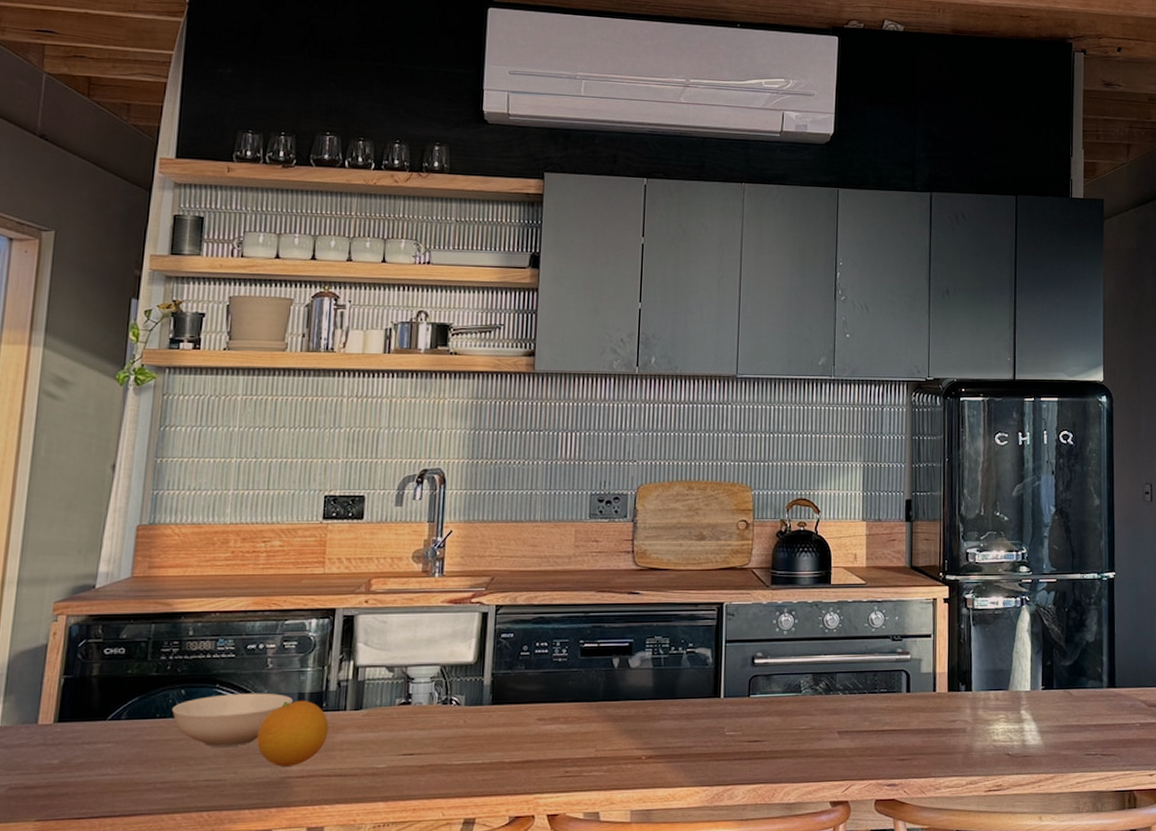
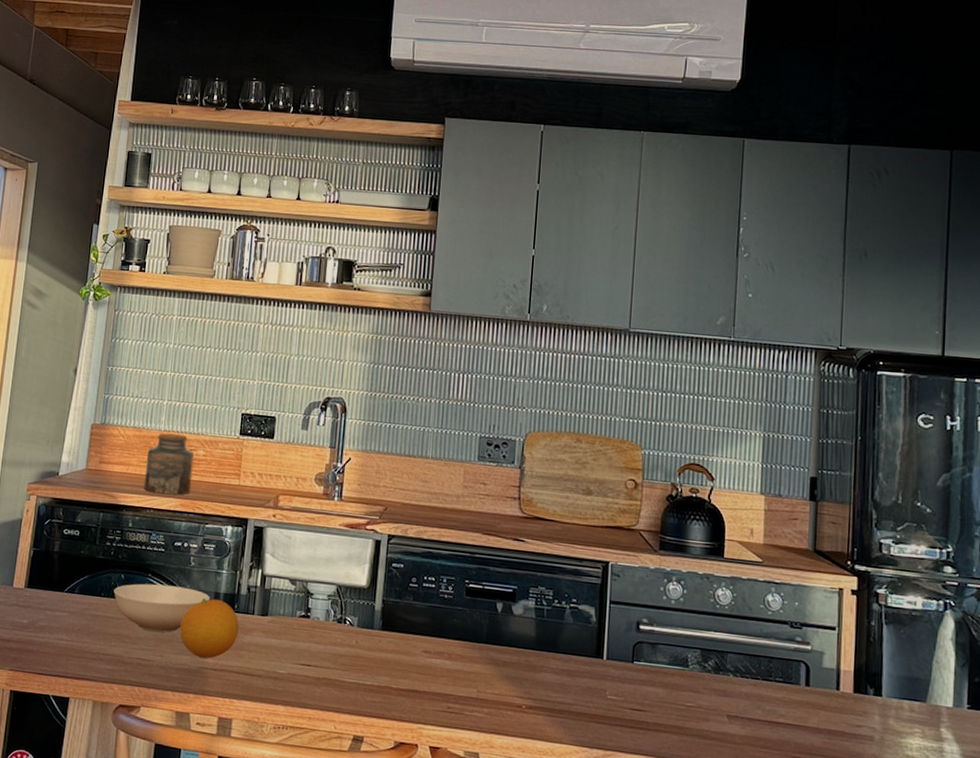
jar: none [206,526,269,594] -> present [143,433,195,496]

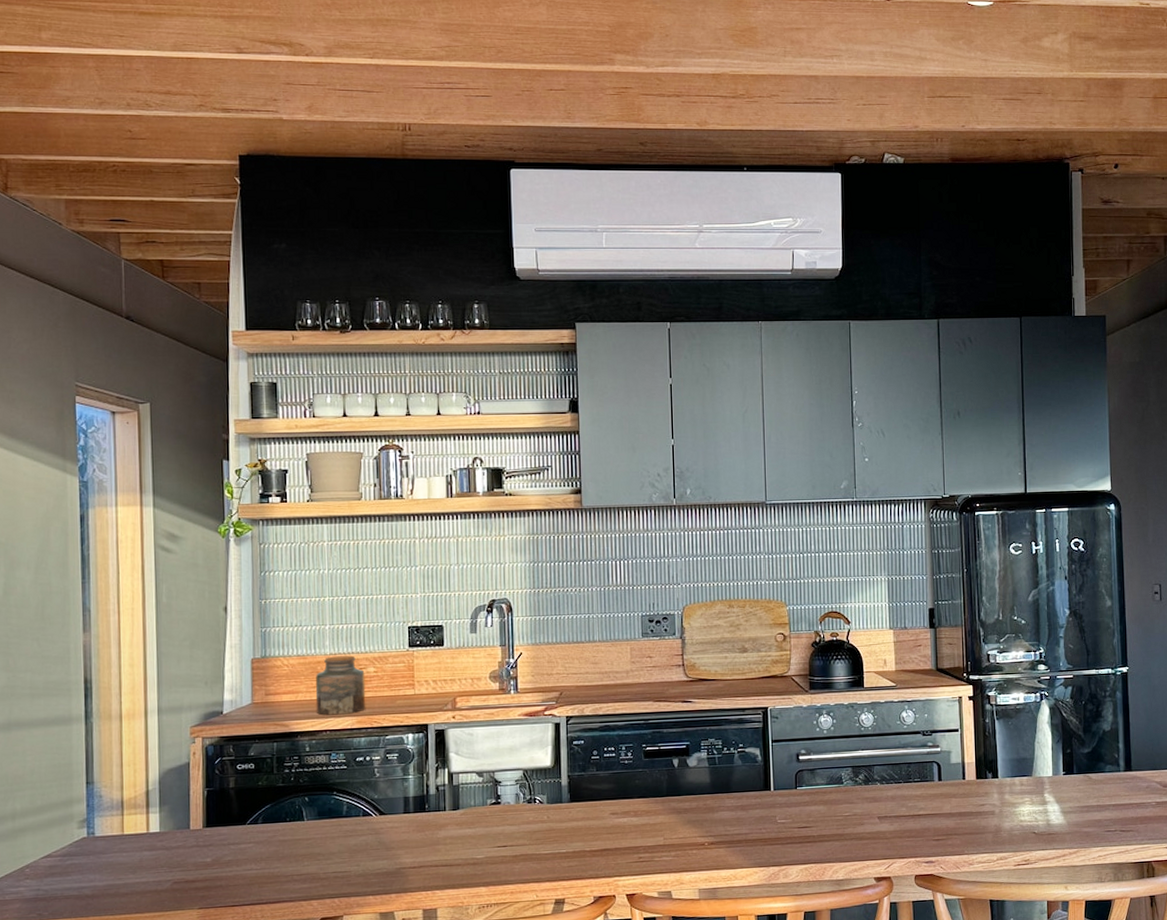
bowl: present [114,583,210,633] -> none [299,797,399,845]
fruit: present [180,598,239,659] -> none [373,803,433,859]

